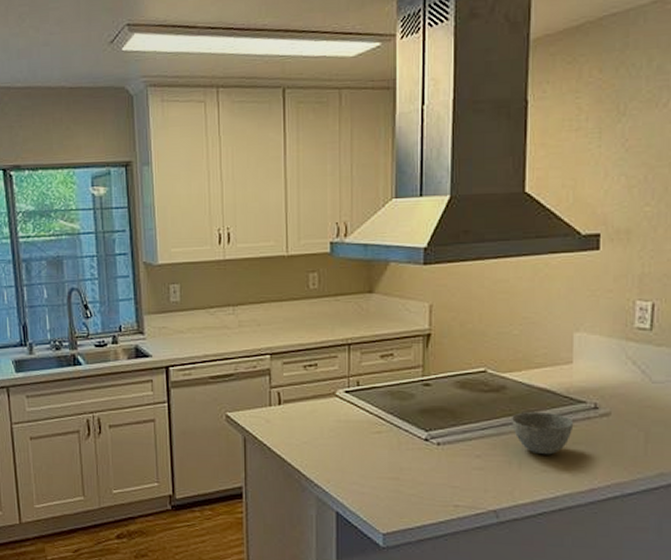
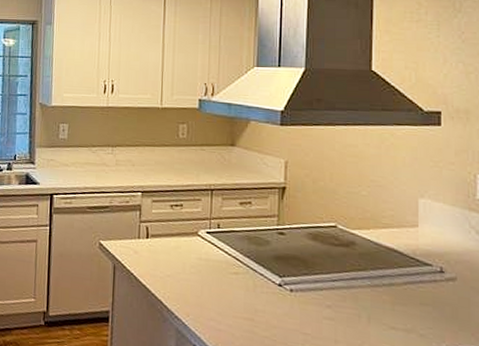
bowl: present [511,412,574,455] -> none [360,268,421,313]

